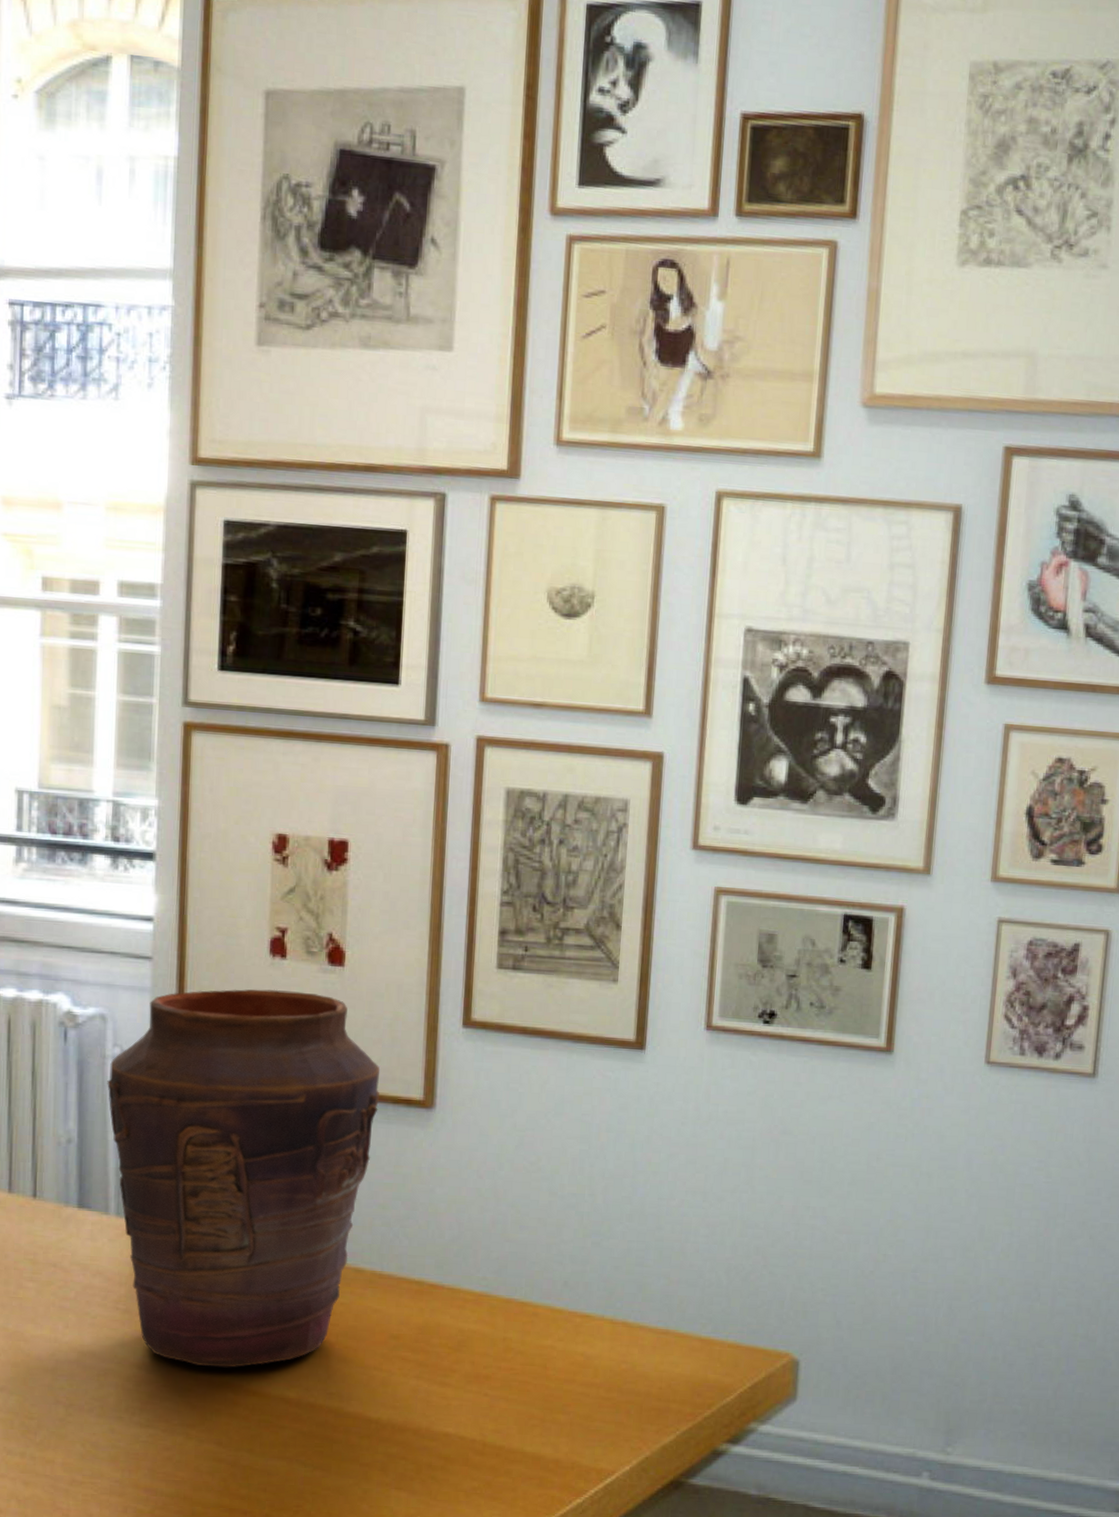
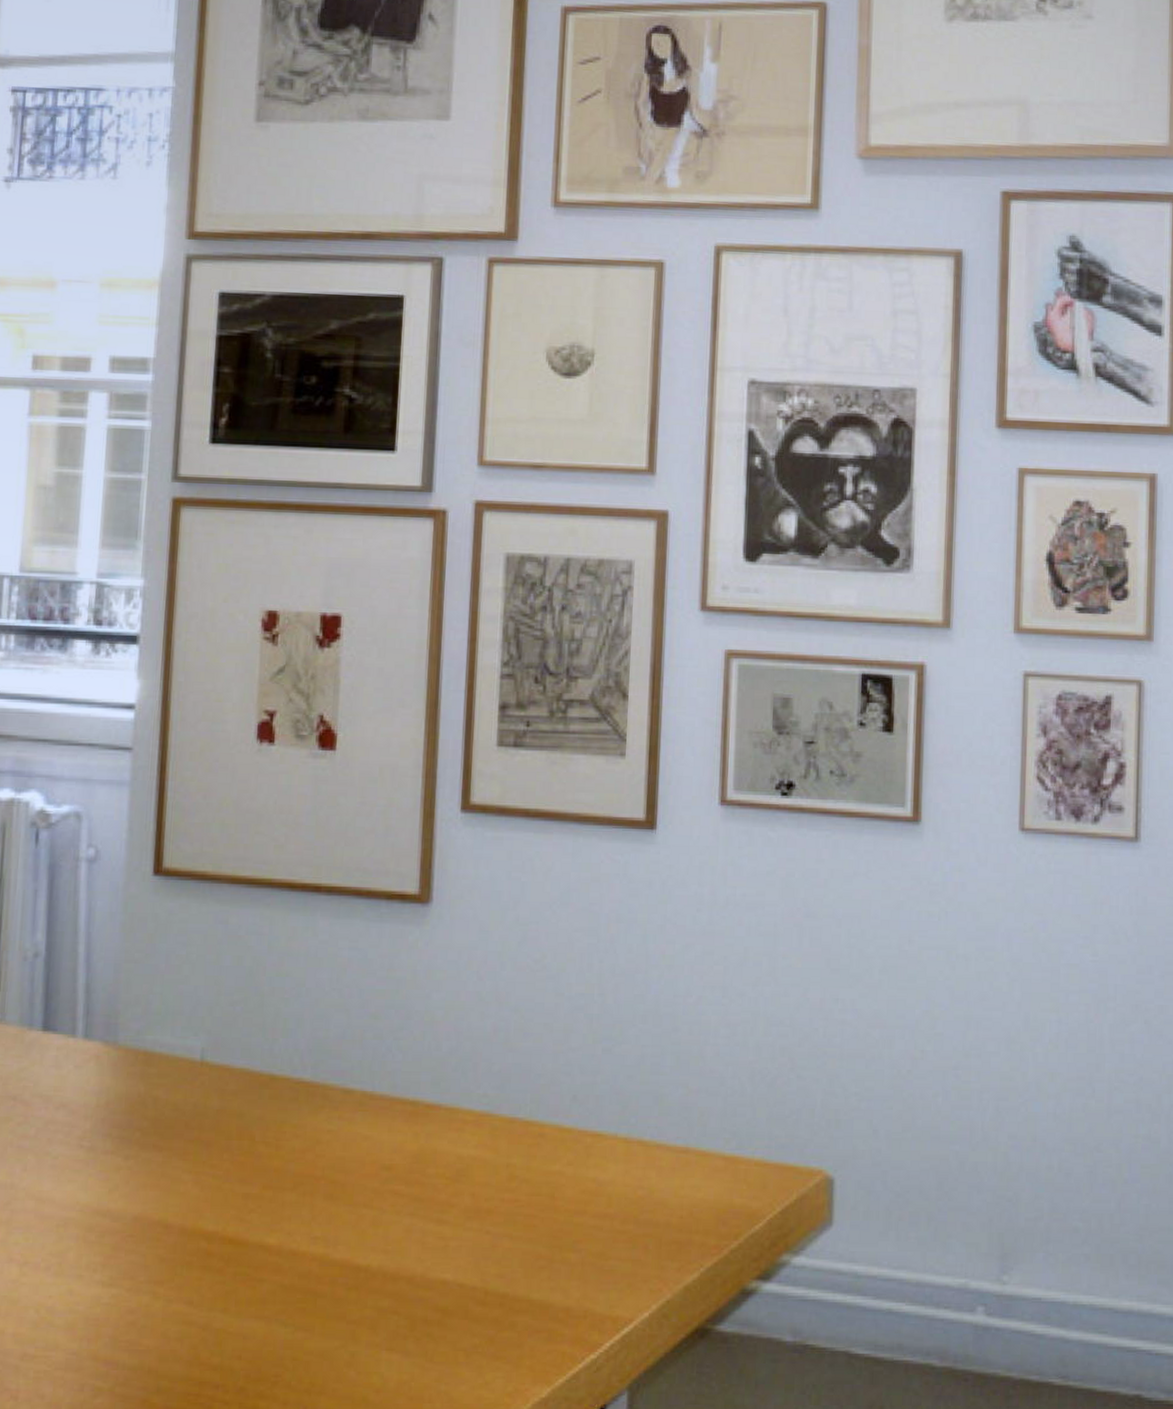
vase: present [107,989,381,1368] -> none [79,777,373,1212]

